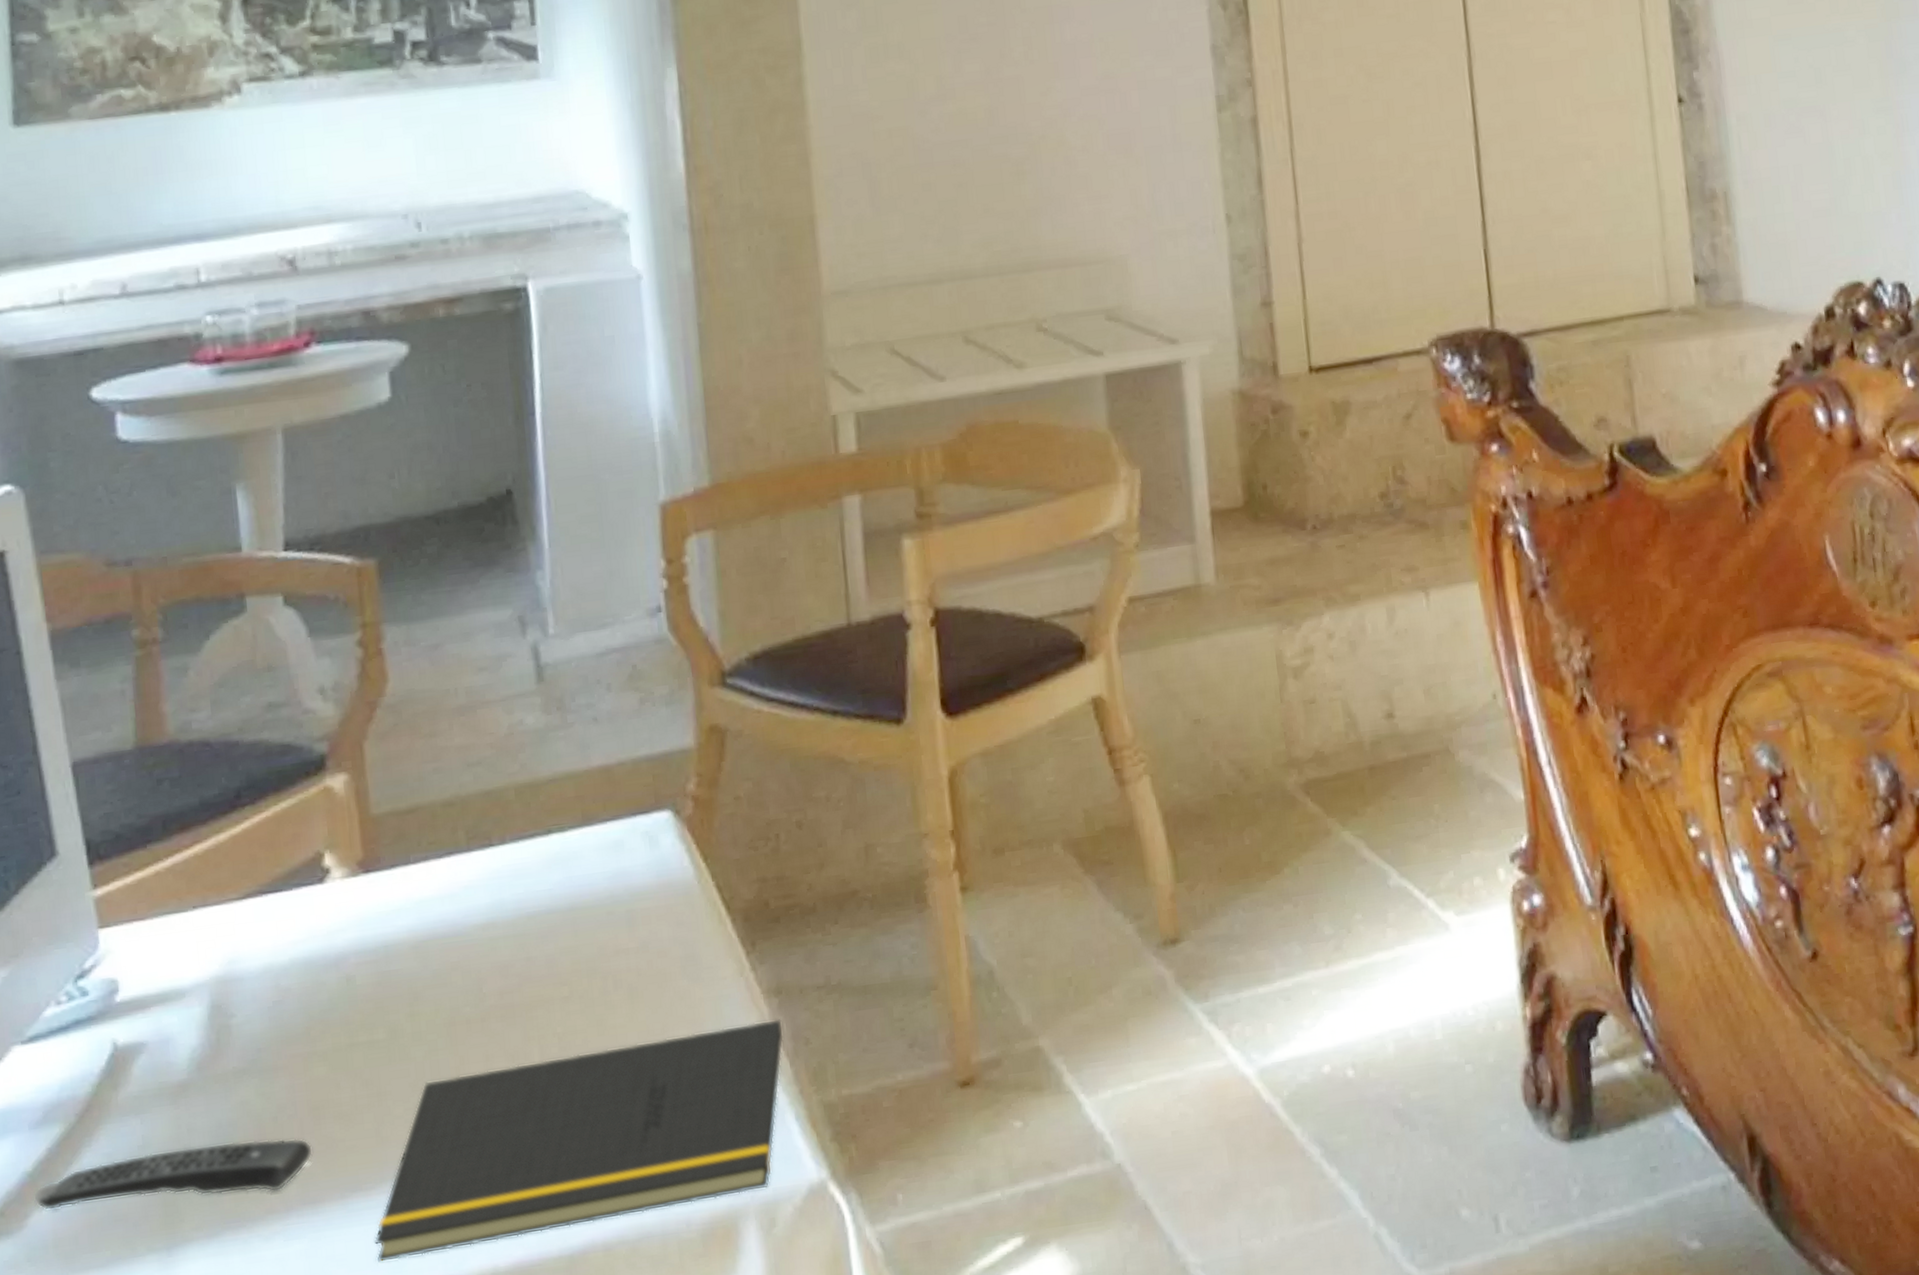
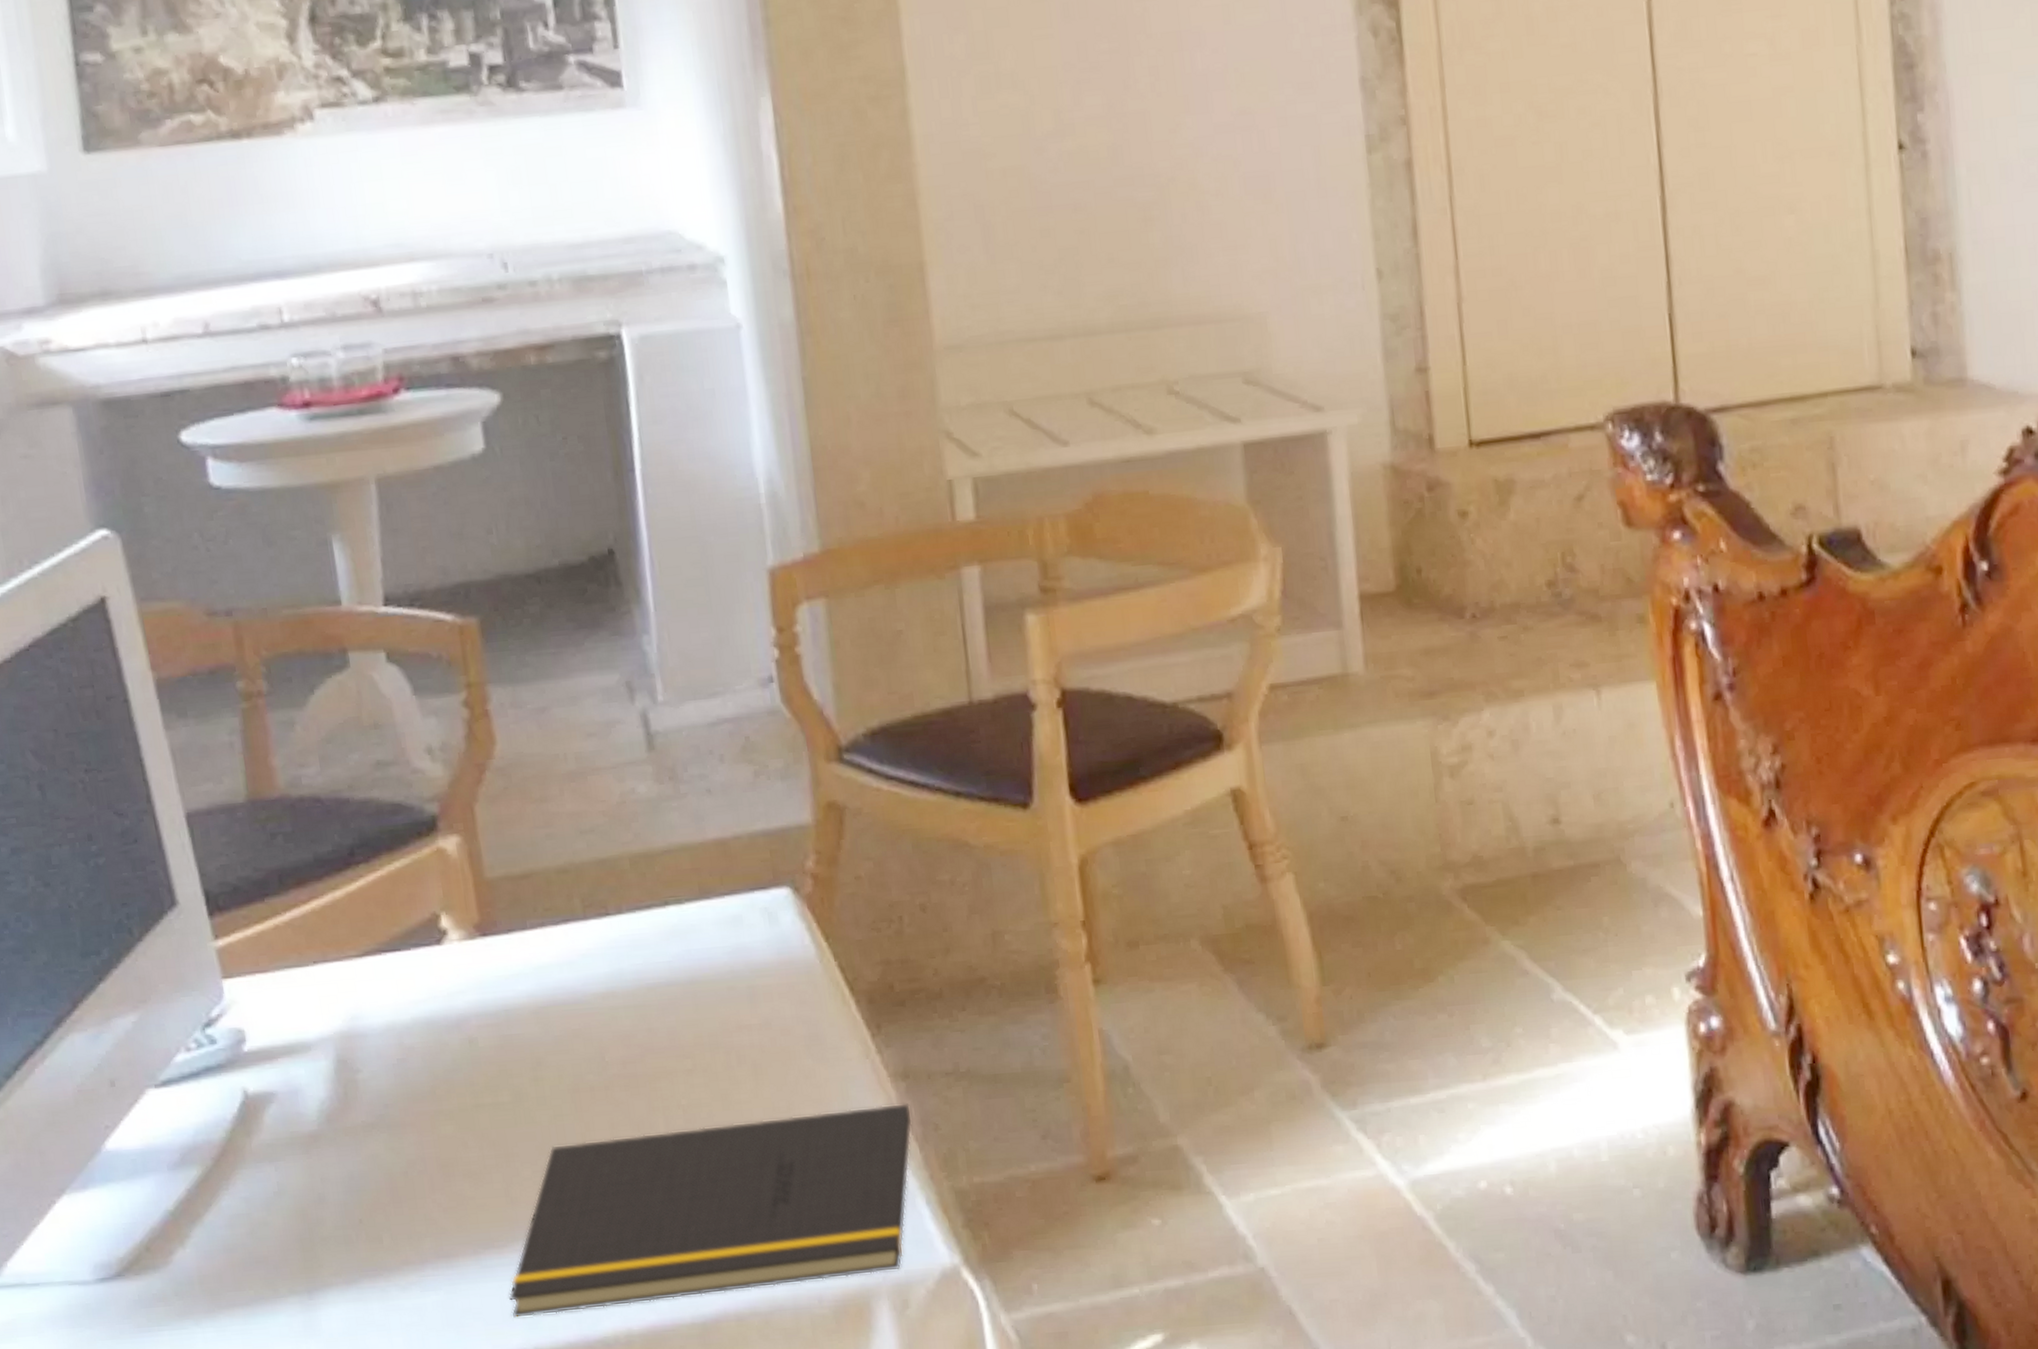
remote control: present [33,1138,314,1211] -> none [176,1192,445,1249]

